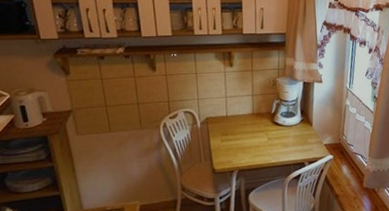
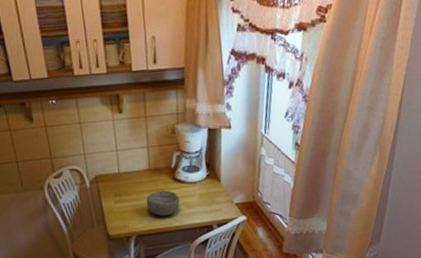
bowl: none [248,131,278,154] -> present [146,190,180,217]

